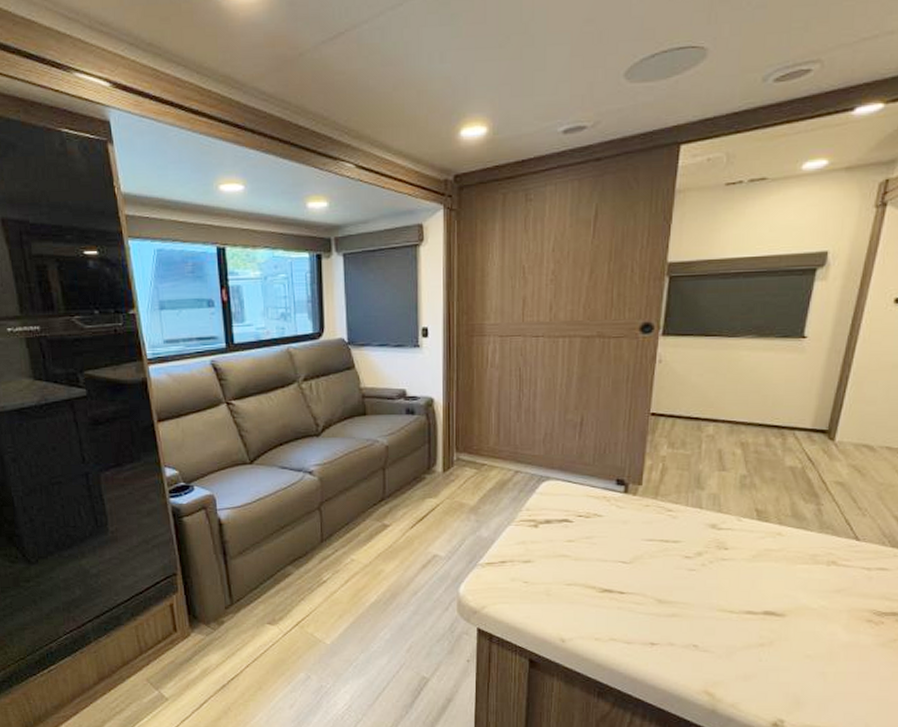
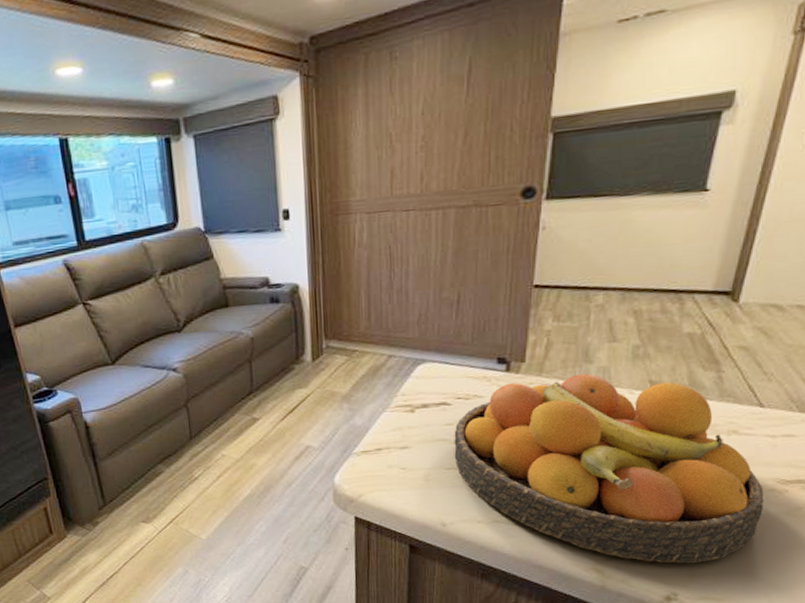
fruit bowl: none [574,499,862,691] -> present [454,373,764,564]

